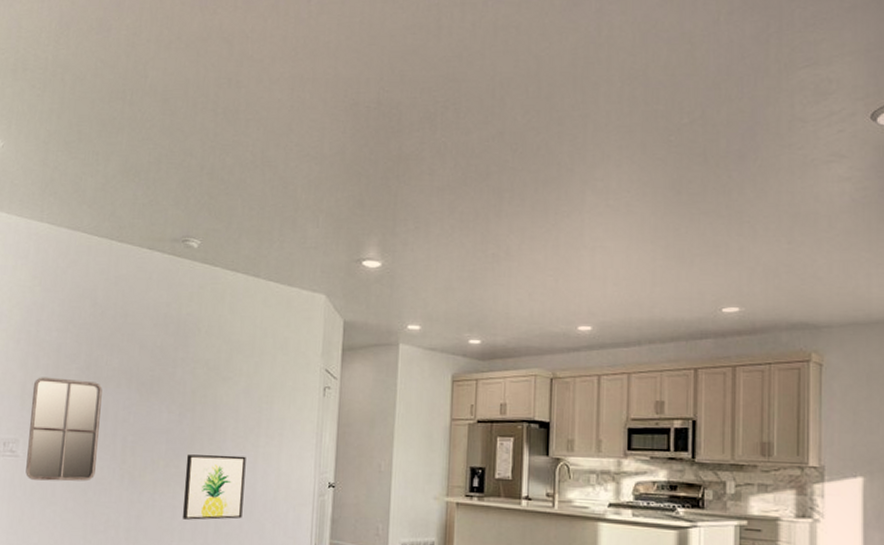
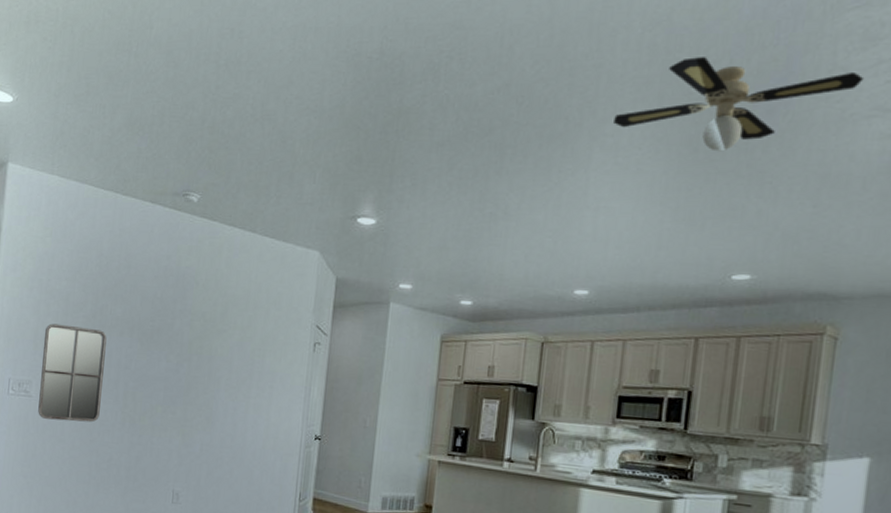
wall art: present [183,454,246,520] -> none [178,402,238,465]
ceiling fan: none [603,109,820,194] -> present [614,57,865,152]

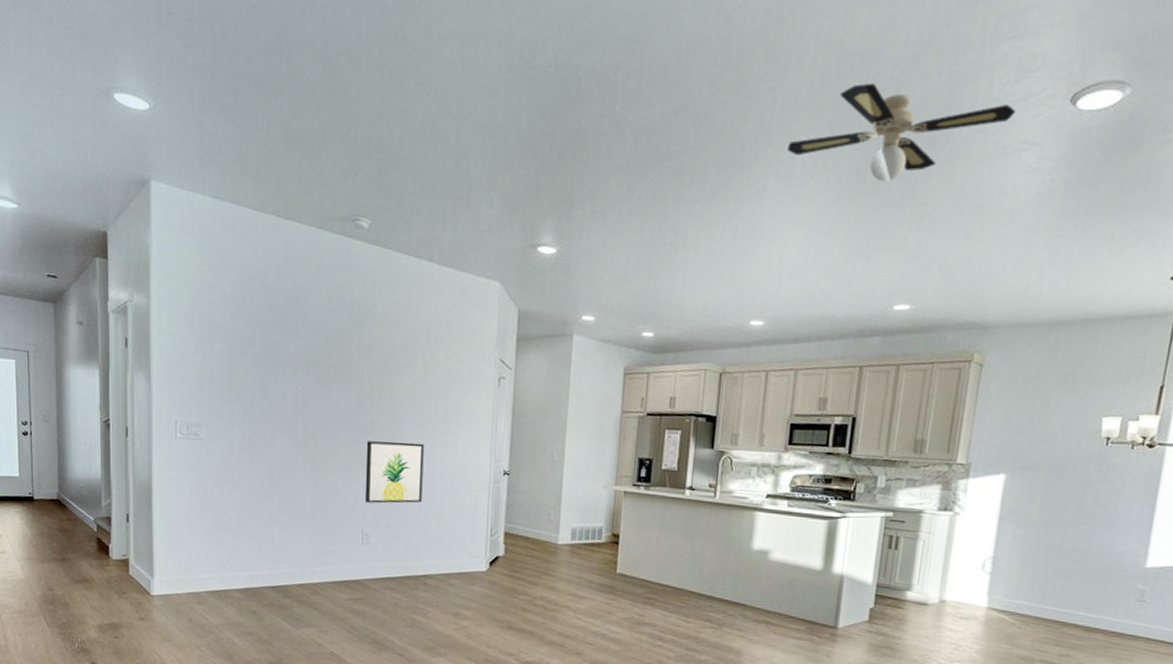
home mirror: present [38,323,107,423] -> none [210,361,280,465]
wall art: none [178,402,238,465] -> present [365,441,424,504]

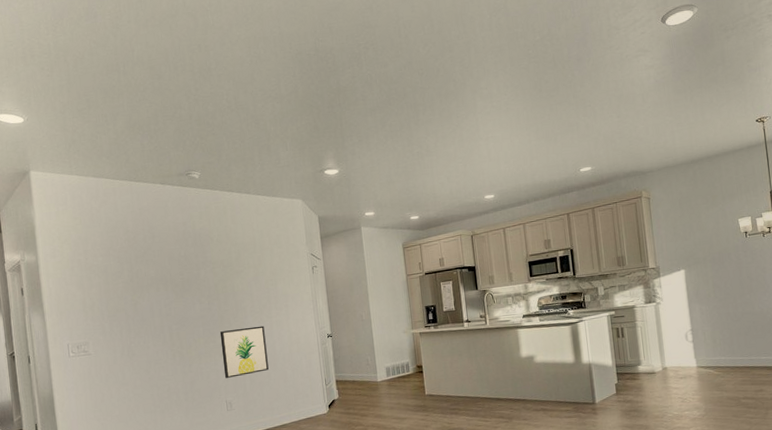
ceiling fan: present [788,84,1017,183] -> none [485,29,629,90]

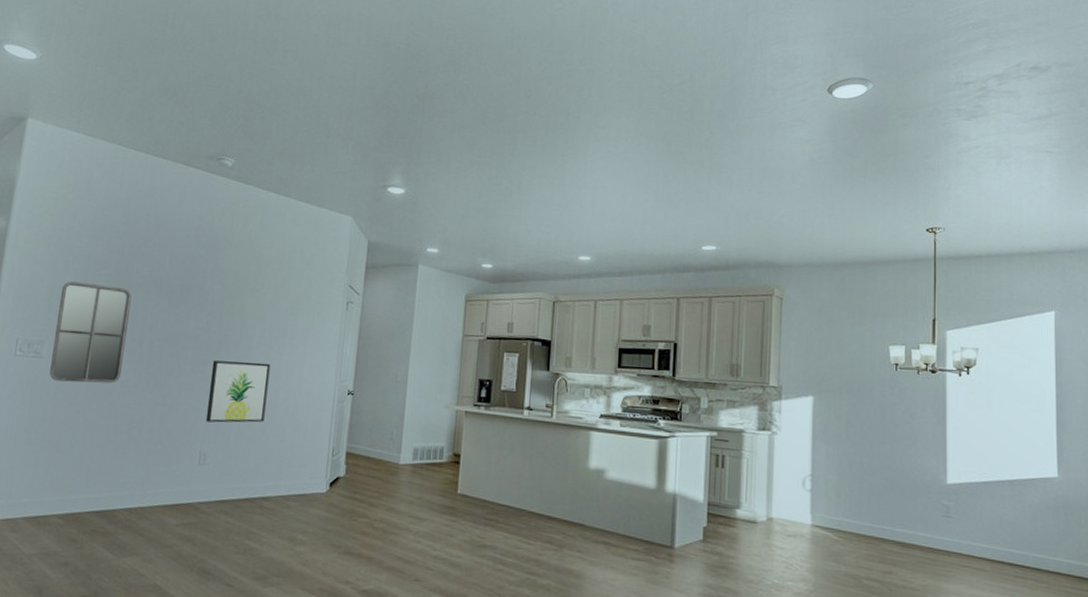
home mirror: none [91,290,153,370] -> present [49,281,132,384]

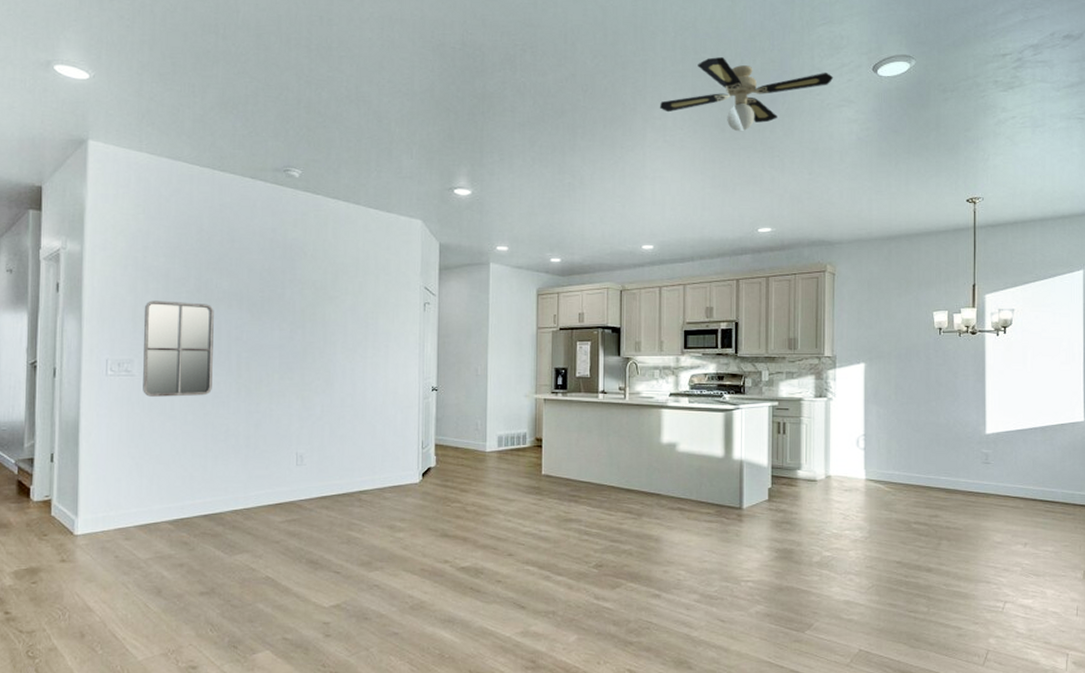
wall art: present [206,360,271,423] -> none [299,366,356,426]
ceiling fan: none [605,70,787,146] -> present [660,57,834,132]

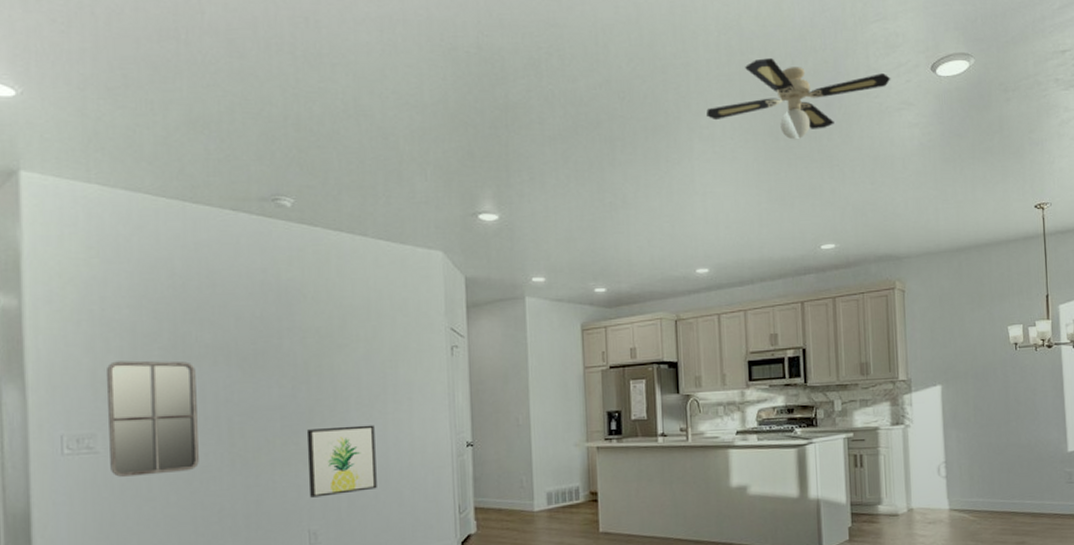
wall art: none [299,366,356,426] -> present [306,425,377,498]

